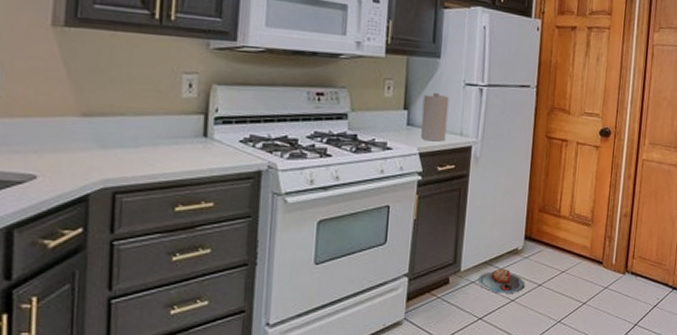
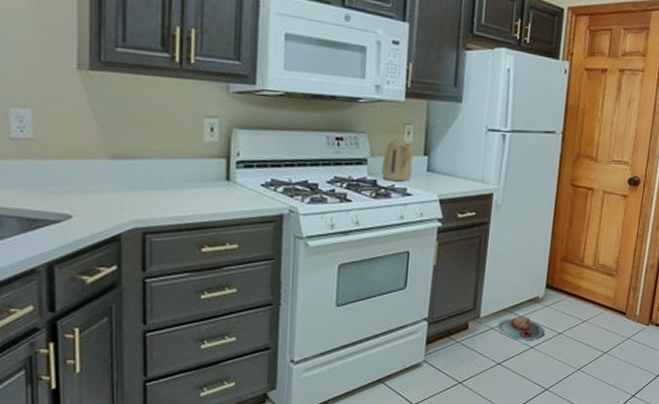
kettle: none [361,93,394,136] -> present [381,138,414,182]
paper towel holder: present [421,92,449,142] -> none [441,138,471,188]

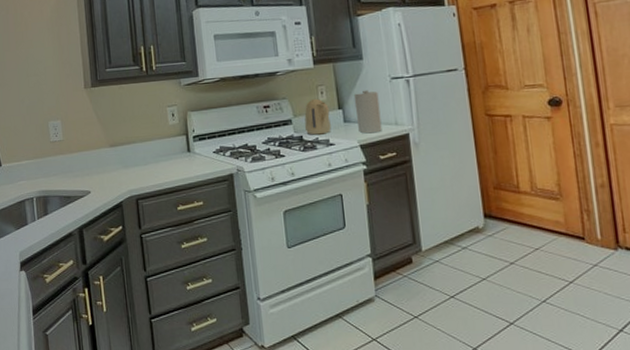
paper towel holder: none [441,138,471,188] -> present [353,90,382,134]
pet bowl: present [498,315,545,340] -> none [442,247,495,272]

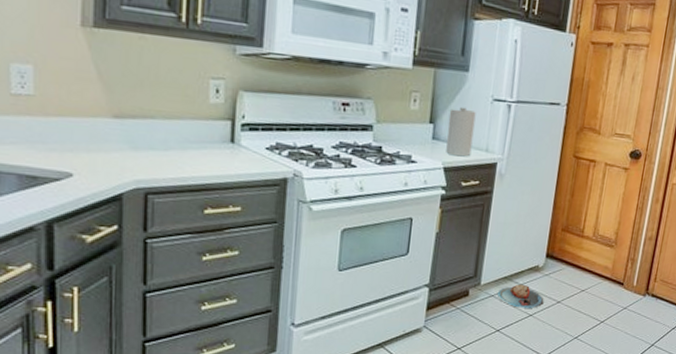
kettle: present [304,98,331,135] -> none [386,105,419,149]
pet bowl: none [442,247,495,272] -> present [498,284,544,308]

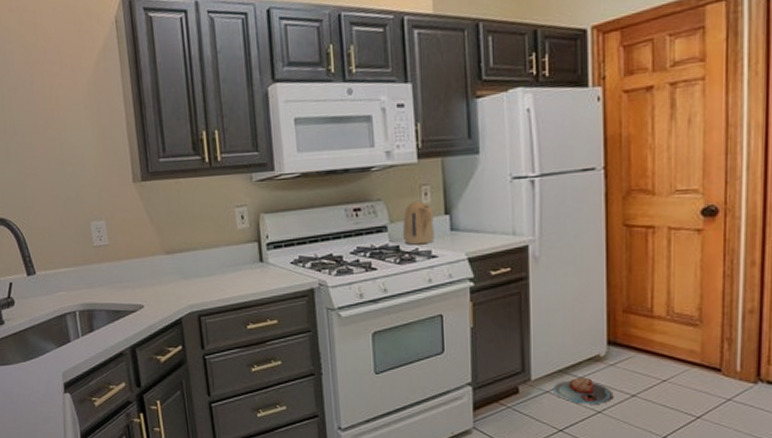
kettle: none [386,105,419,149] -> present [402,200,435,245]
paper towel holder: present [446,106,476,157] -> none [464,191,496,245]

